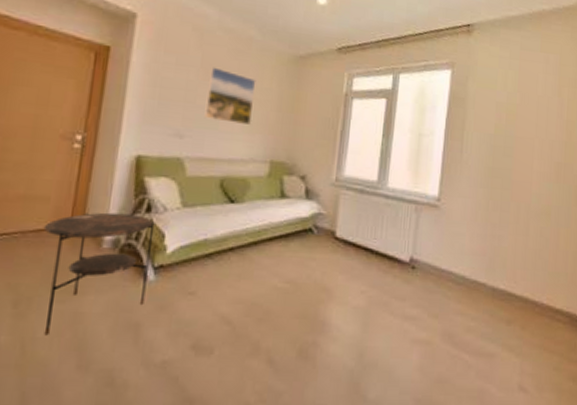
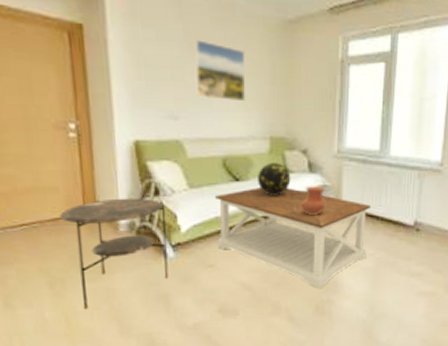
coffee table: none [202,211,367,329] -> present [214,187,372,289]
decorative globe: none [253,186,287,220] -> present [258,162,291,195]
ceramic pot: none [294,212,322,244] -> present [302,185,326,214]

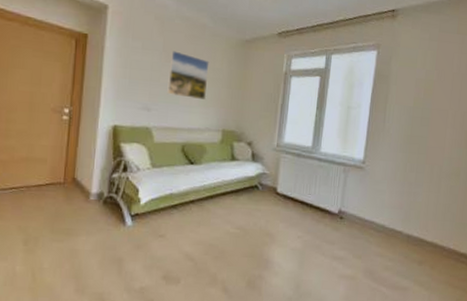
side table: present [59,198,169,310] -> none [43,171,131,267]
coffee table: present [214,187,372,289] -> none [169,171,303,265]
decorative globe: present [258,162,291,195] -> none [209,151,237,178]
ceramic pot: present [302,185,326,214] -> none [243,172,265,198]

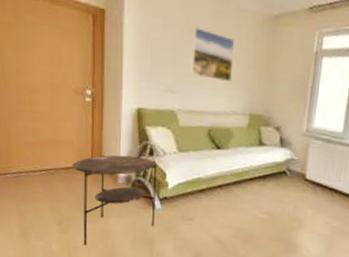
side table: none [43,171,131,267] -> present [71,155,157,246]

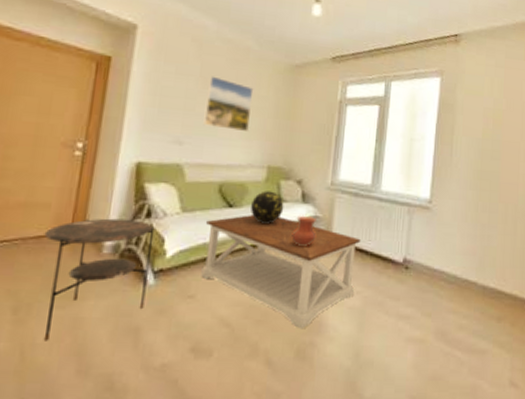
coffee table: none [197,156,332,249] -> present [201,215,361,330]
decorative globe: none [236,135,265,164] -> present [251,191,284,223]
ceramic pot: none [271,157,294,184] -> present [291,215,318,246]

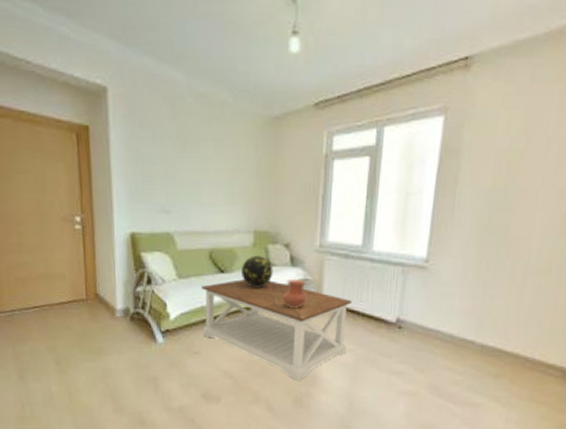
side table: present [43,218,155,341] -> none [65,286,158,387]
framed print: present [203,76,254,132] -> none [186,138,233,197]

